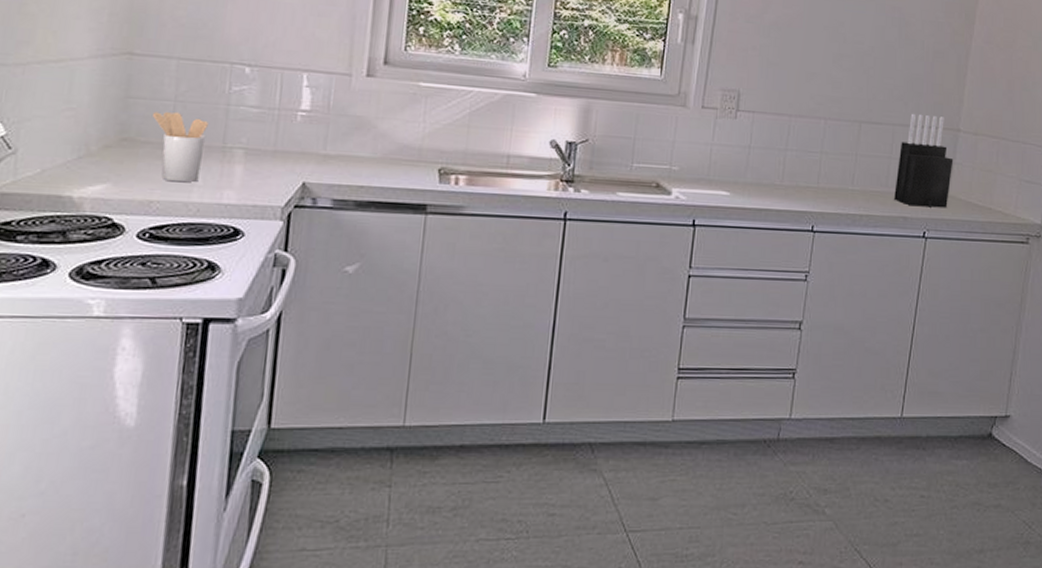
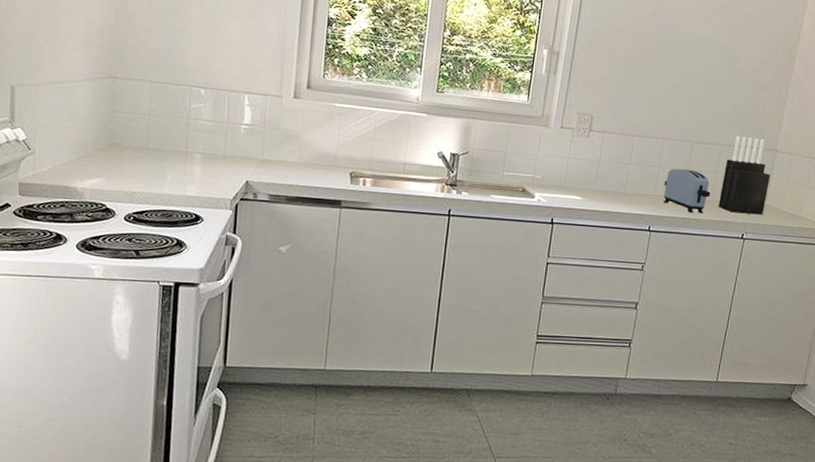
utensil holder: present [153,111,208,183] -> none [133,123,174,179]
toaster: none [828,154,884,208] -> present [663,169,711,213]

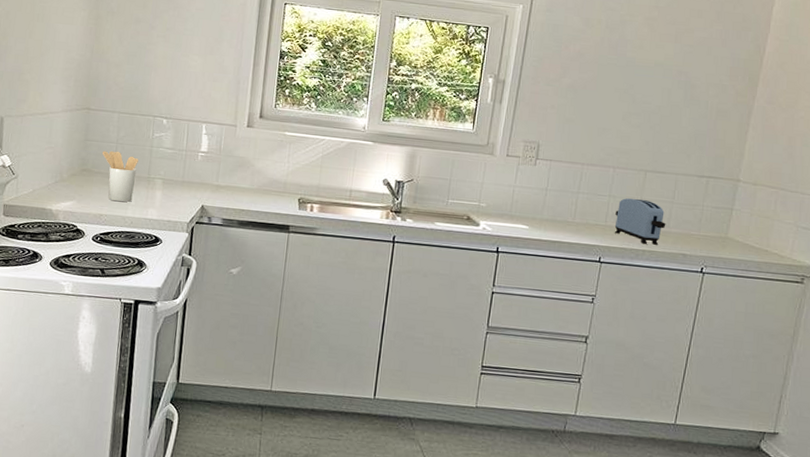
utensil holder: none [133,123,174,179] -> present [102,151,139,202]
knife block: present [719,135,771,215] -> none [675,164,733,248]

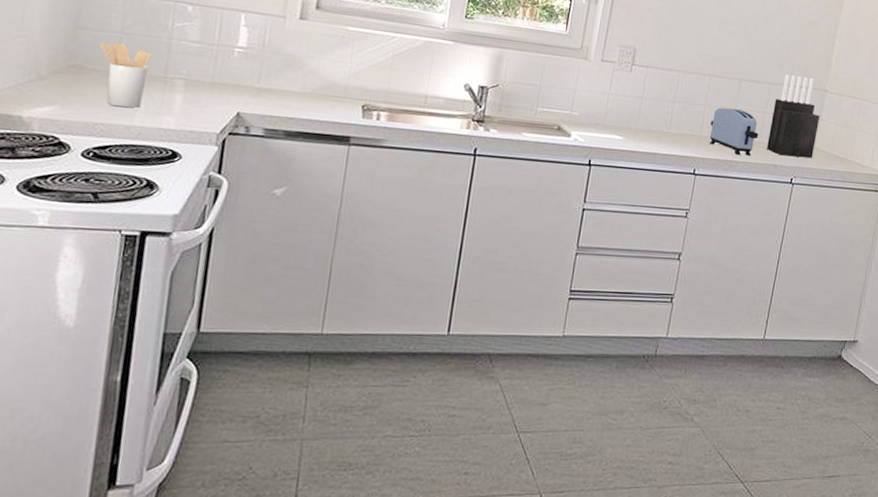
knife block: none [675,164,733,248] -> present [767,74,820,159]

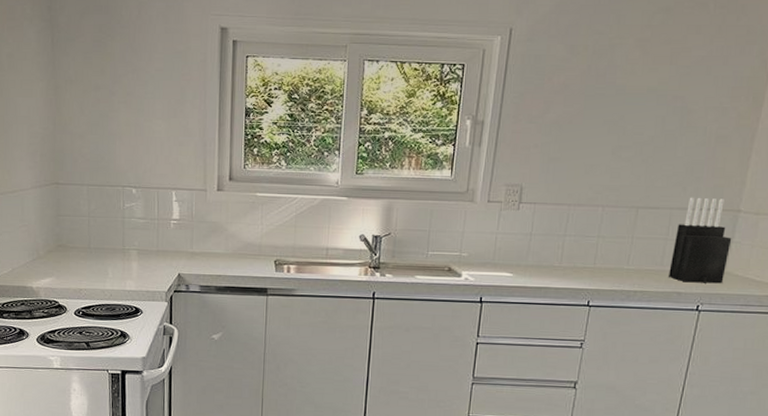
utensil holder: present [100,42,152,108] -> none [76,224,112,276]
toaster: present [709,107,759,156] -> none [604,238,659,285]

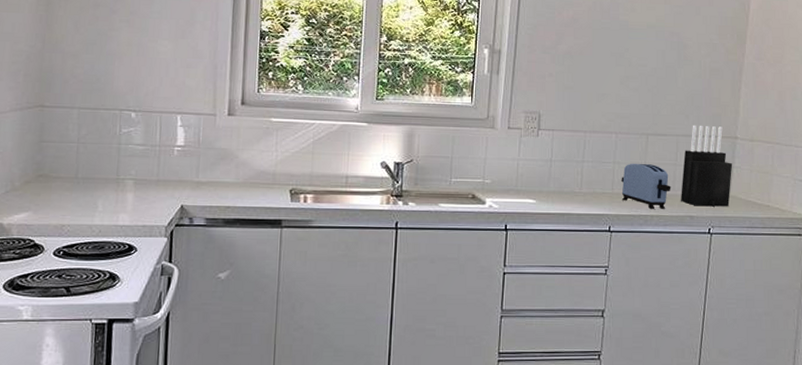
toaster: none [604,238,659,285] -> present [621,164,671,209]

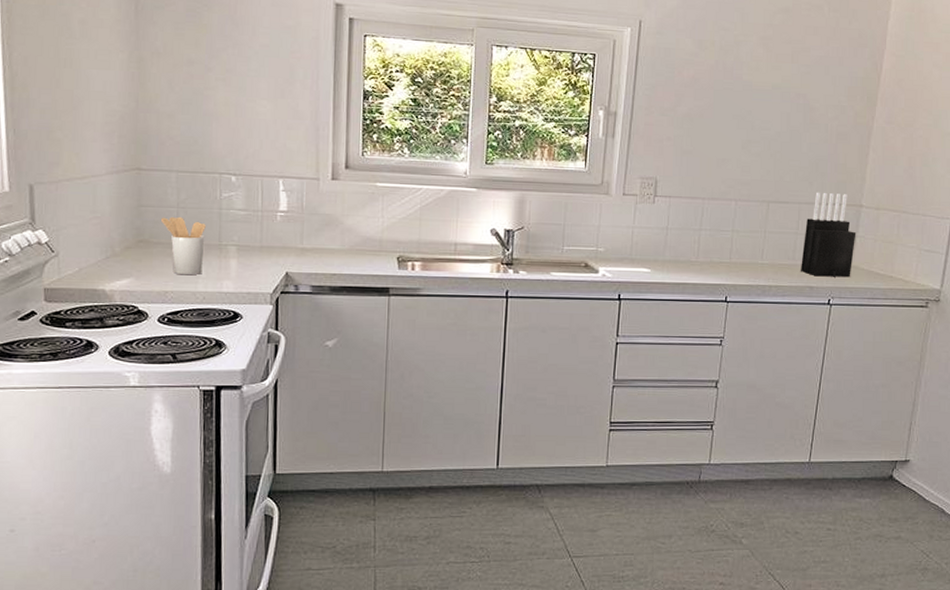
utensil holder: none [61,151,105,209] -> present [161,216,206,276]
toaster: present [621,164,671,209] -> none [739,232,791,279]

